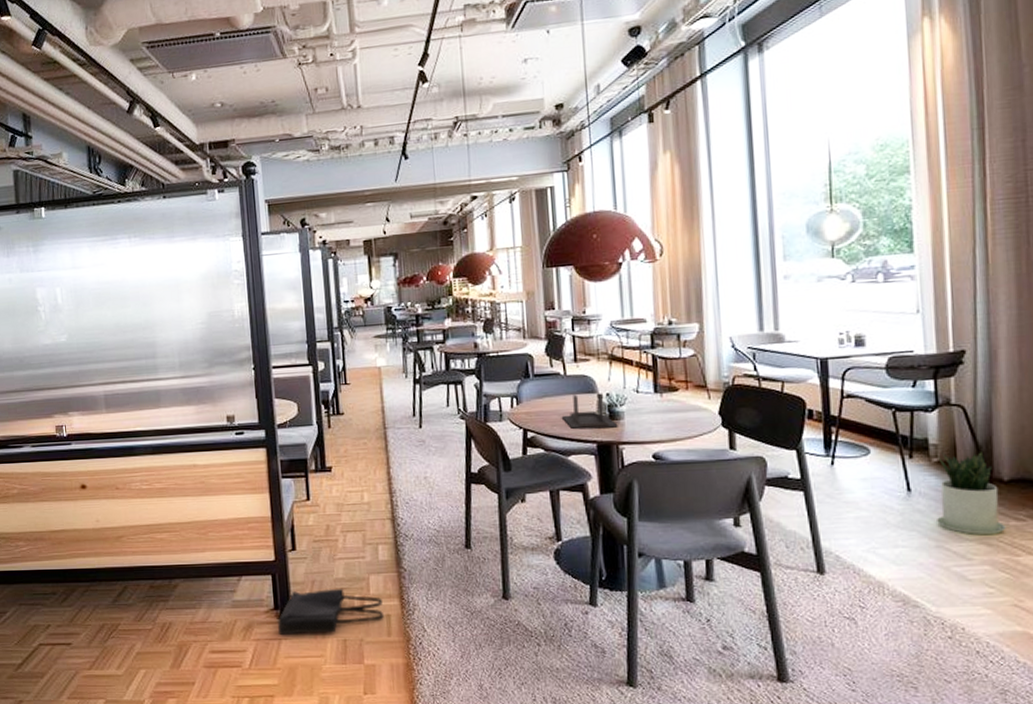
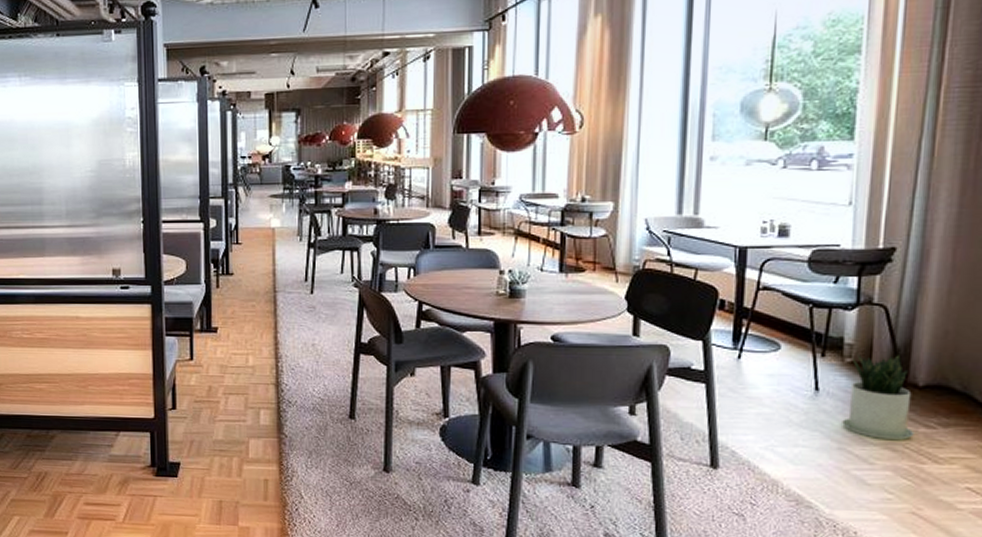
tote bag: present [278,588,383,635] -> none [154,449,261,492]
napkin holder: present [561,393,618,429] -> none [459,269,518,306]

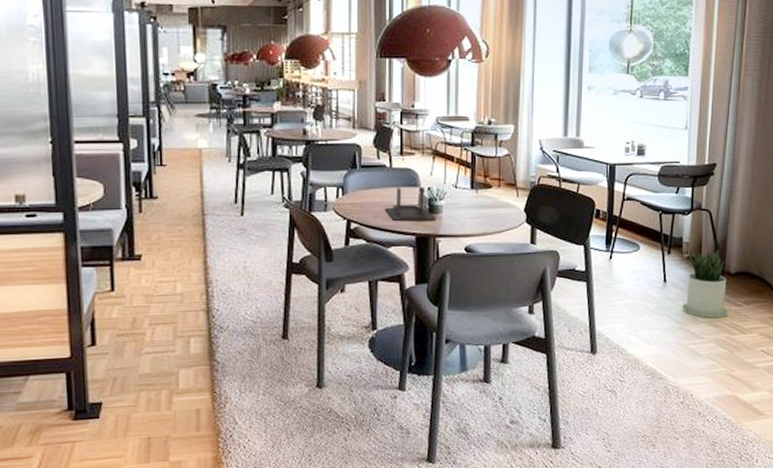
napkin holder: none [459,269,518,306] -> present [384,187,436,222]

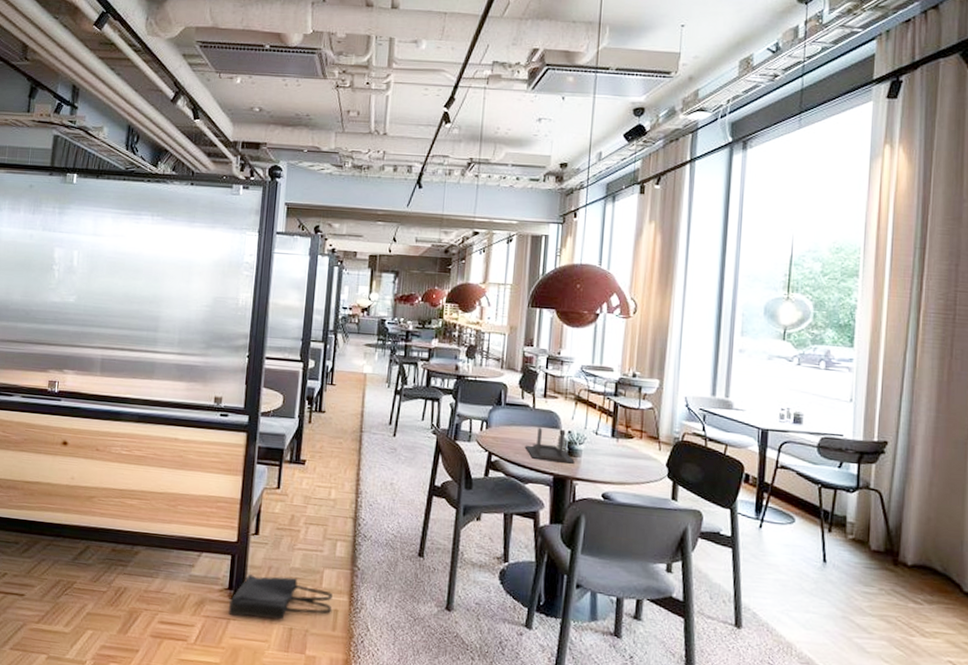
tote bag: none [72,384,192,437] -> present [229,574,332,619]
planter: present [682,249,729,318] -> none [846,531,905,614]

